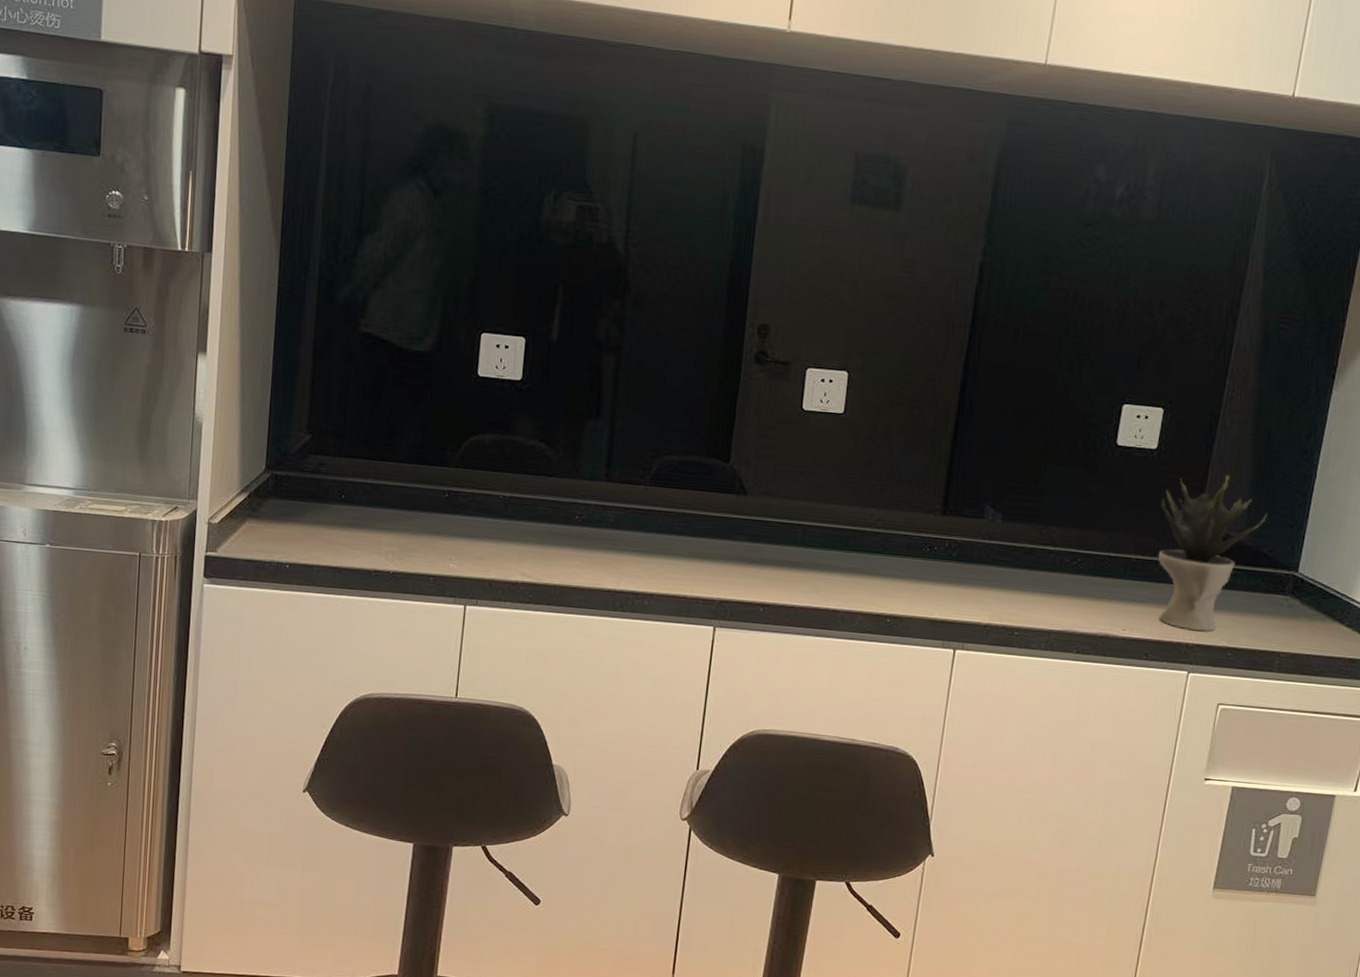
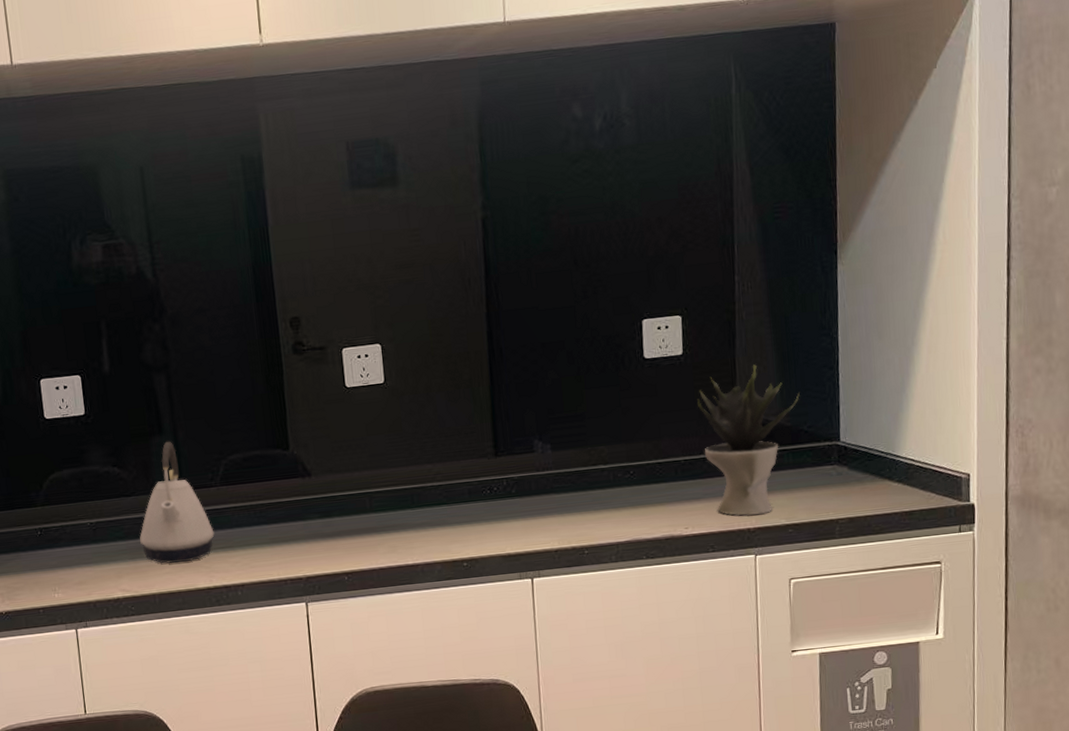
kettle: none [552,426,633,559] -> present [140,441,215,564]

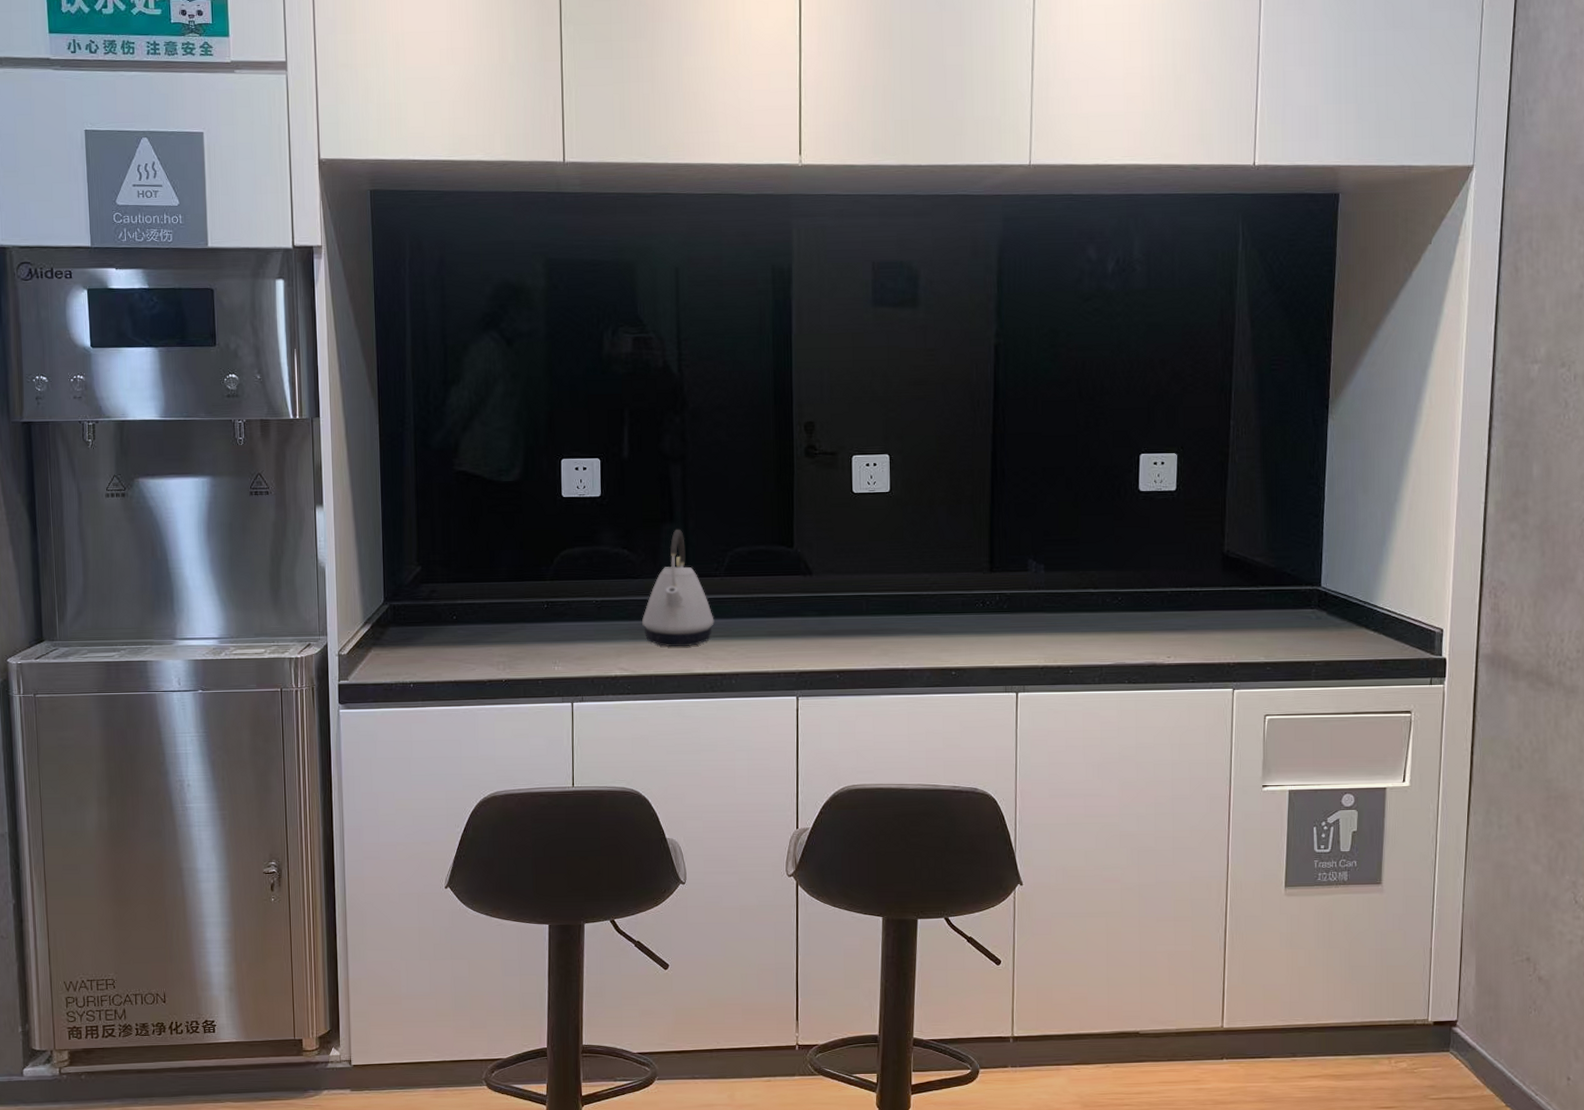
potted plant: present [697,364,800,516] -> none [1187,506,1285,650]

